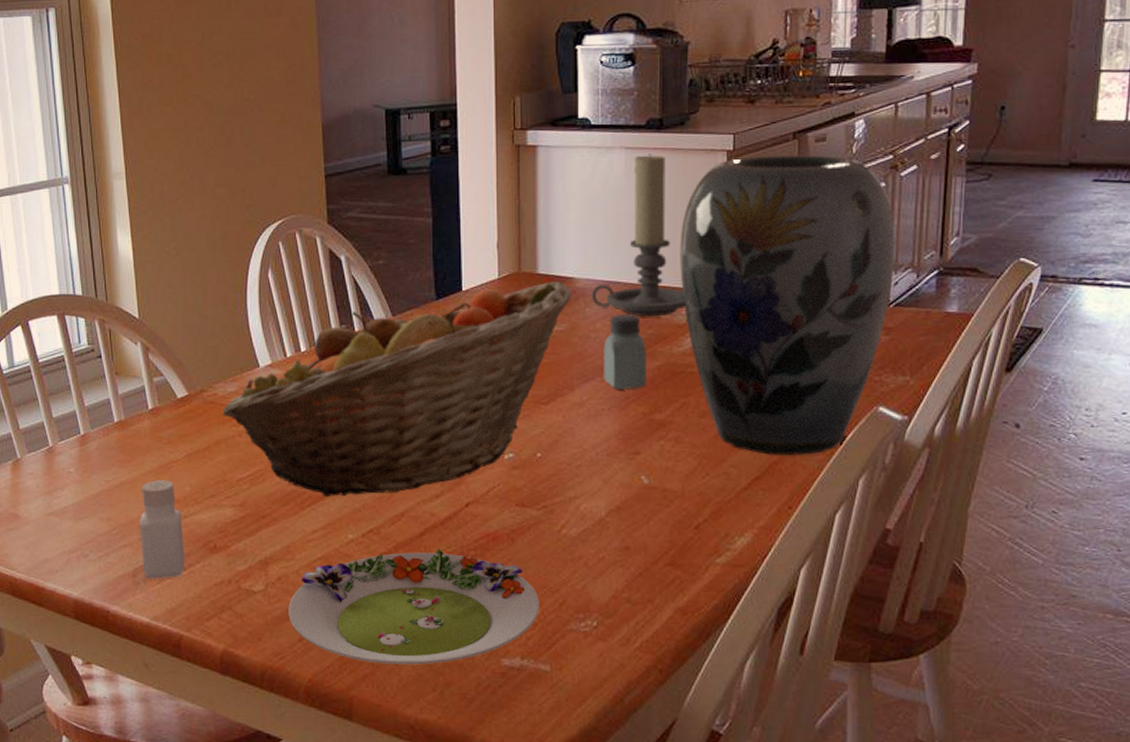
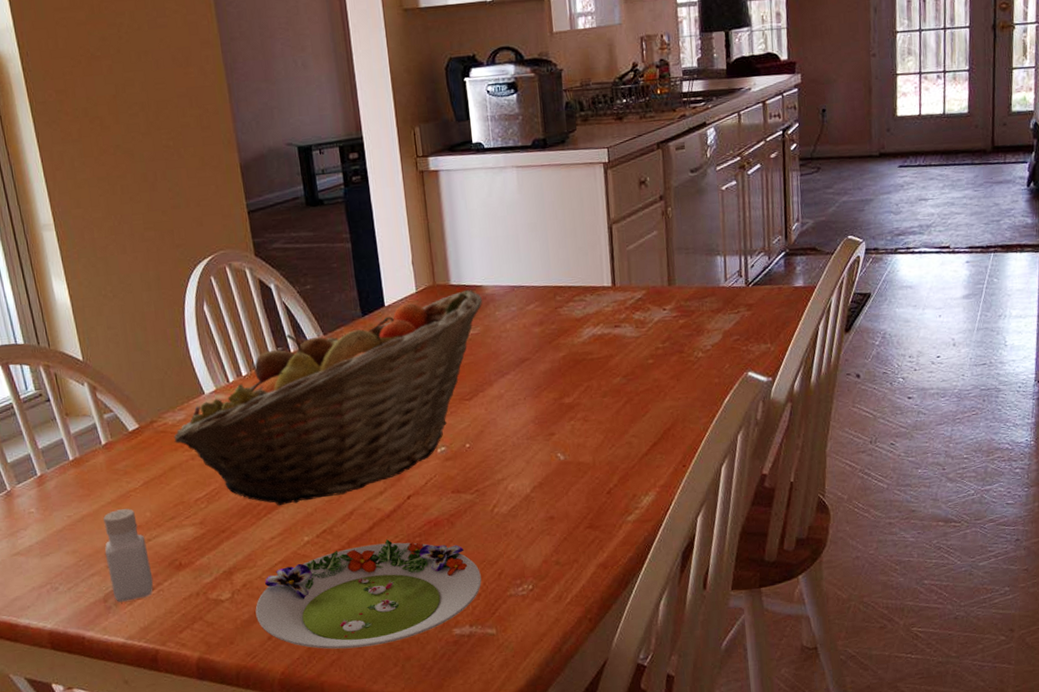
candle holder: present [592,153,685,317] -> none [499,170,581,314]
saltshaker: present [603,314,646,389] -> none [514,313,555,380]
vase: present [680,155,897,455] -> none [570,161,751,423]

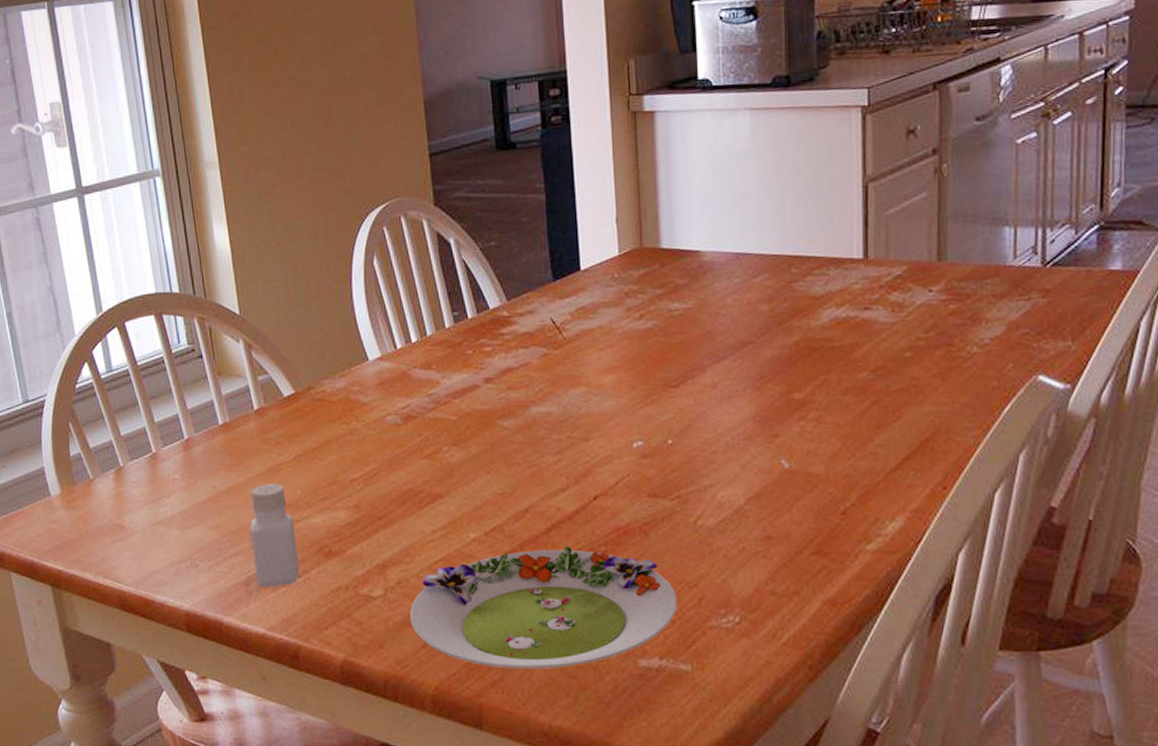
fruit basket: present [173,290,483,506] -> none [331,255,700,495]

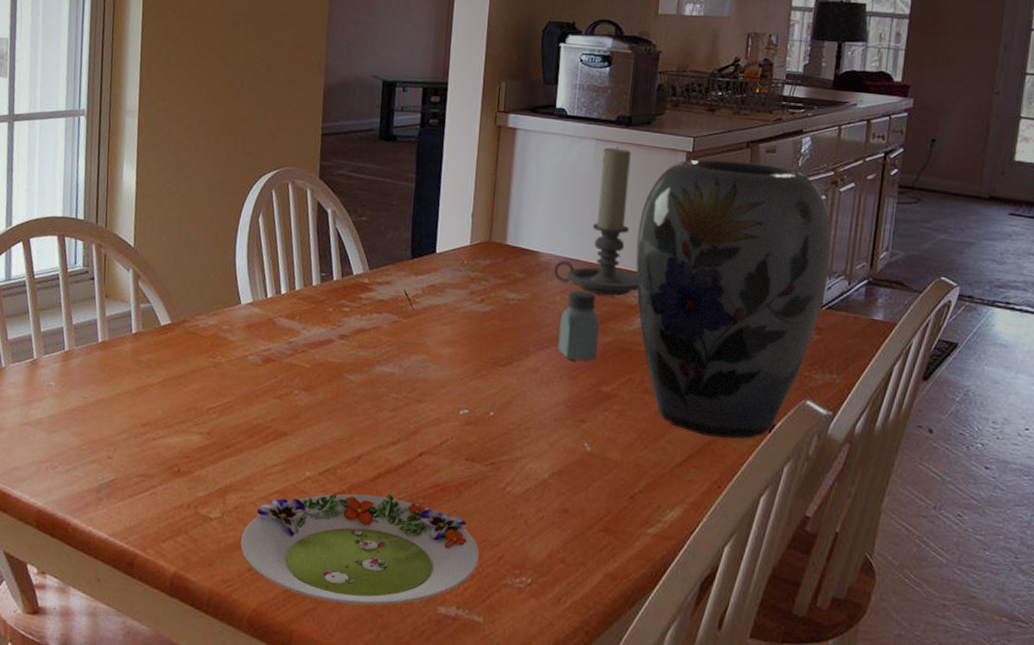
pepper shaker: present [249,483,300,588] -> none [107,401,151,497]
candle holder: none [720,114,822,289] -> present [554,146,639,296]
saltshaker: none [735,287,783,368] -> present [558,290,600,361]
vase: none [813,106,1052,432] -> present [635,159,832,439]

